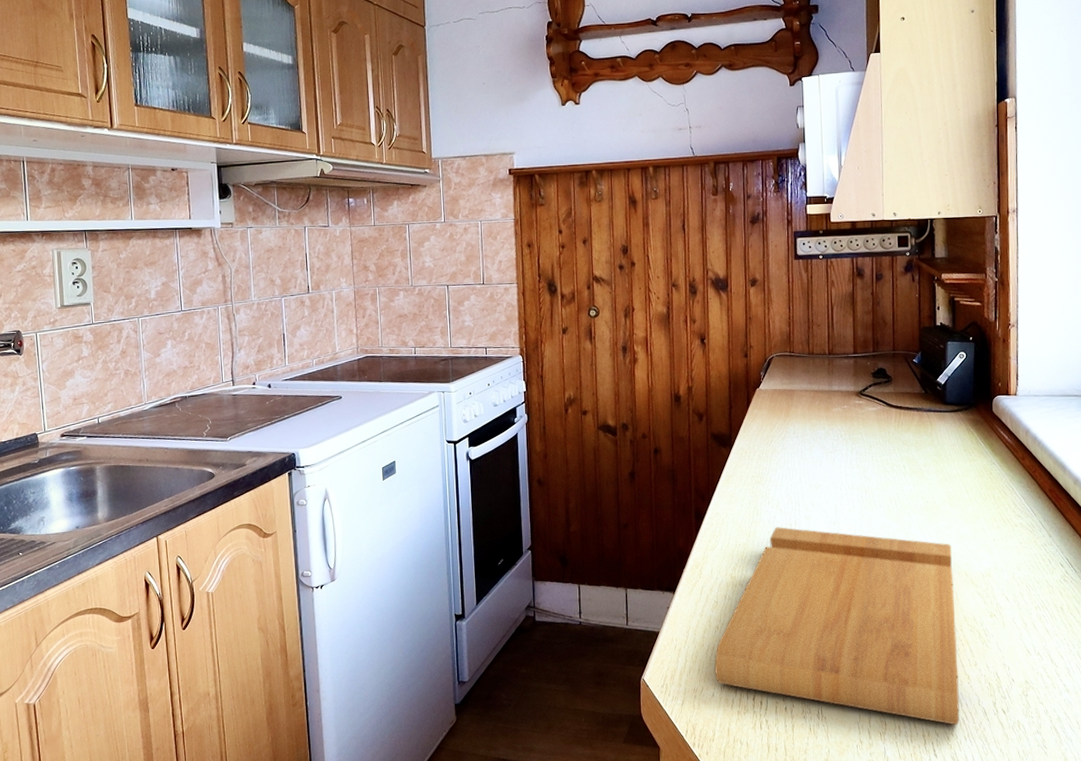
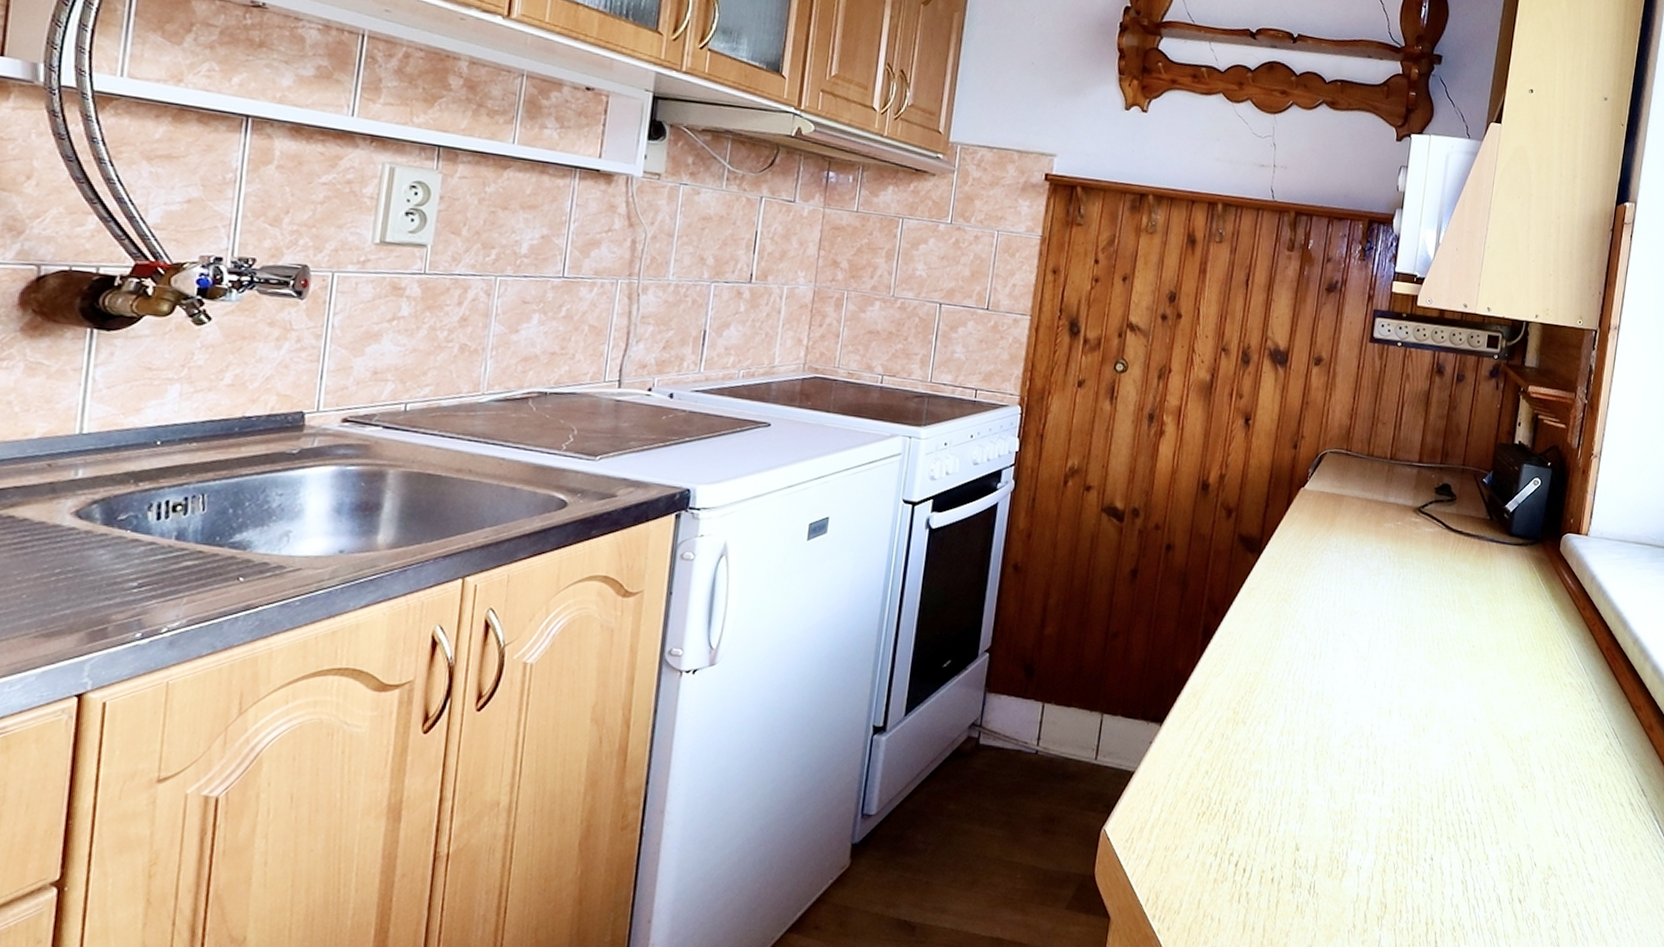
cutting board: present [714,527,960,725] -> none [1194,657,1493,913]

